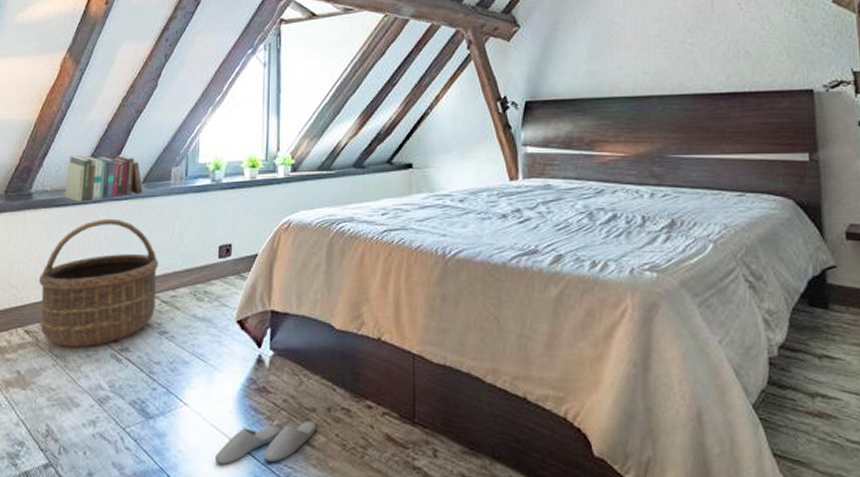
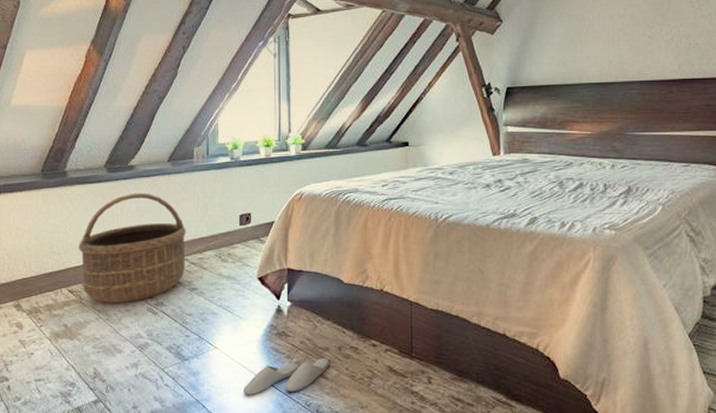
books: present [65,154,143,202] -> none [97,136,169,179]

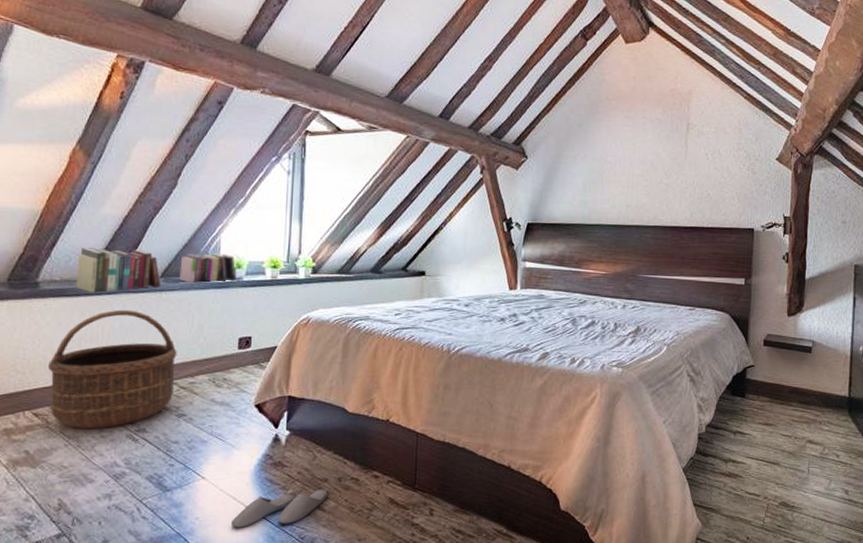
books: none [97,136,169,179] -> present [76,248,161,293]
books: none [184,136,234,166] -> present [179,253,236,284]

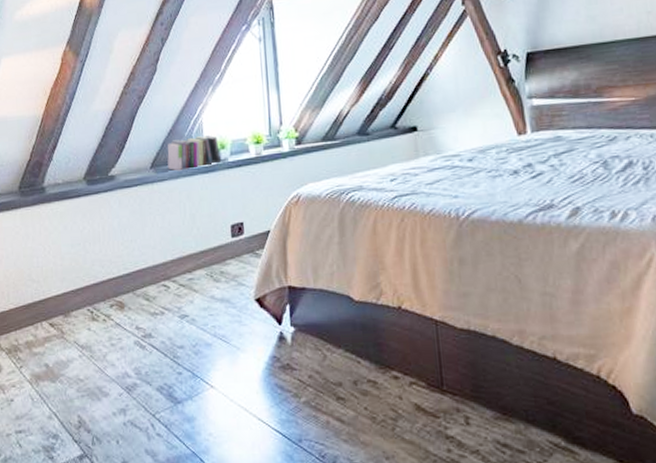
basket: present [48,309,177,429] -> none [59,206,174,337]
books: present [76,248,161,293] -> none [76,141,152,192]
slippers: present [232,490,328,528] -> none [246,396,345,445]

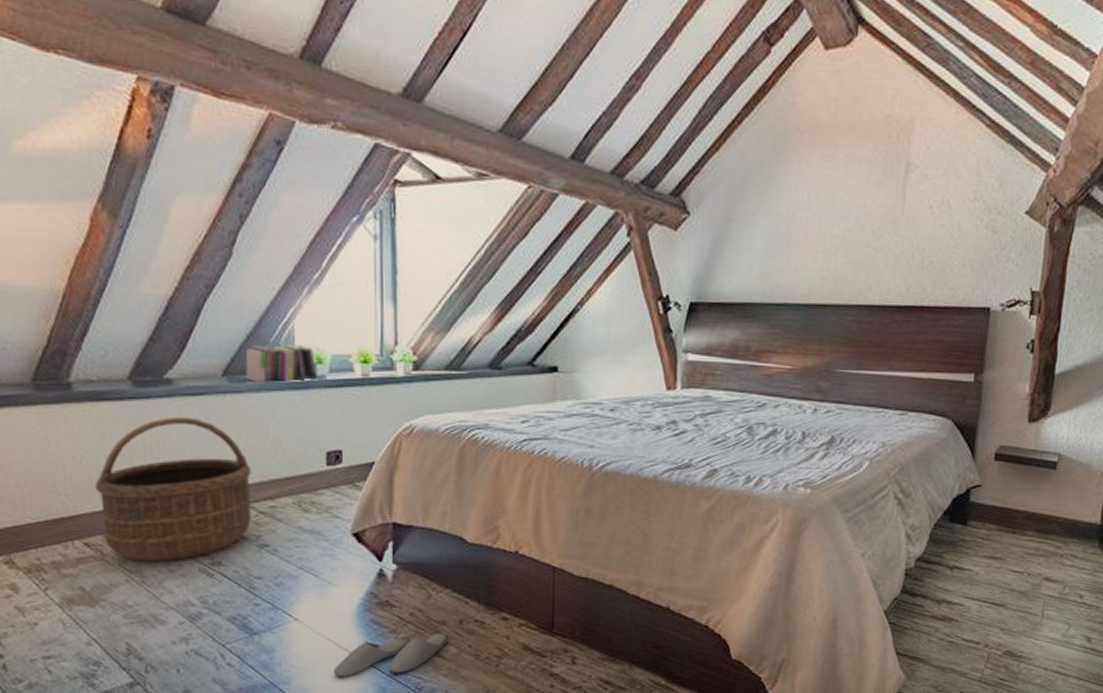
basket: none [59,206,174,337] -> present [95,416,252,561]
slippers: none [246,396,345,445] -> present [334,634,447,677]

